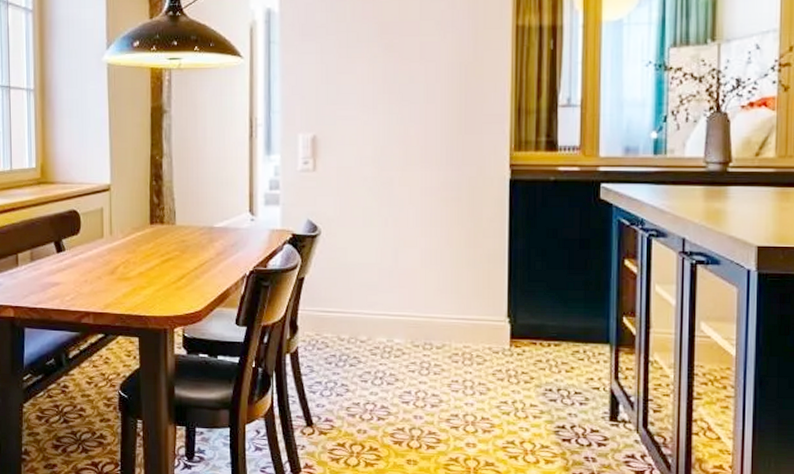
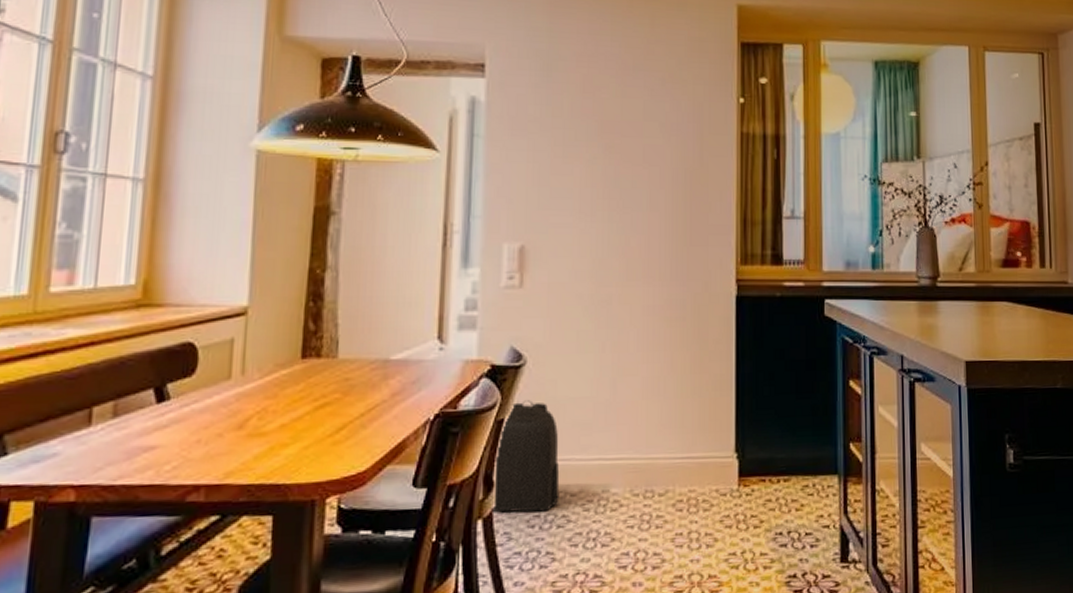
backpack: none [296,264,351,352] -> present [490,400,560,513]

